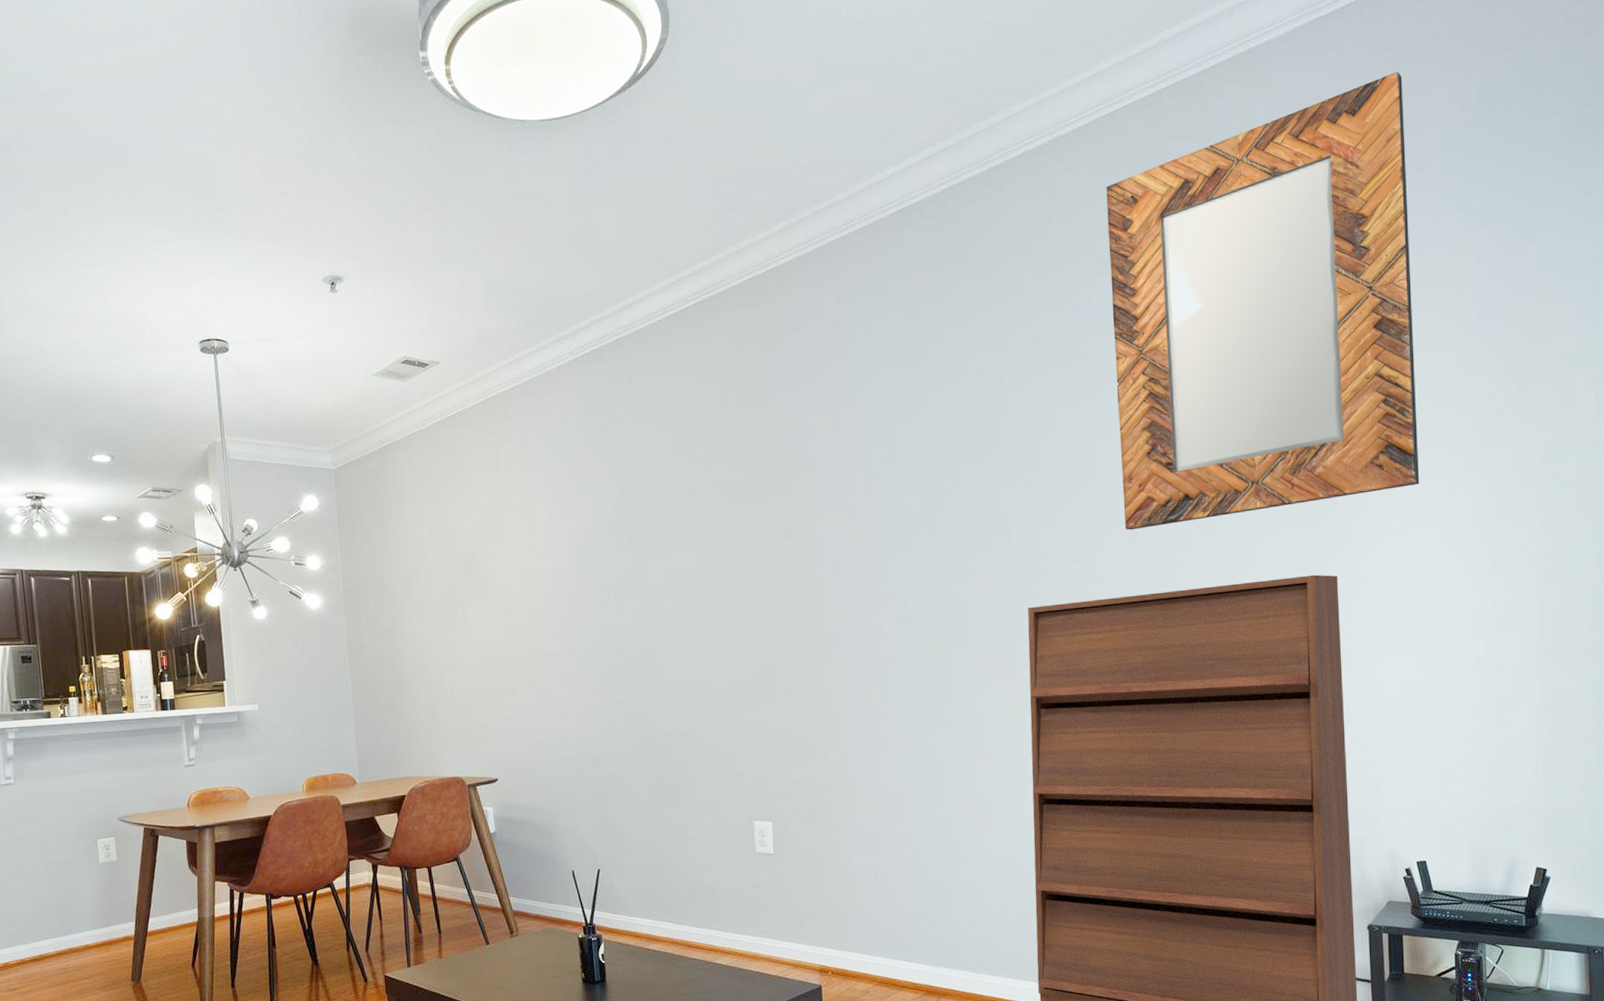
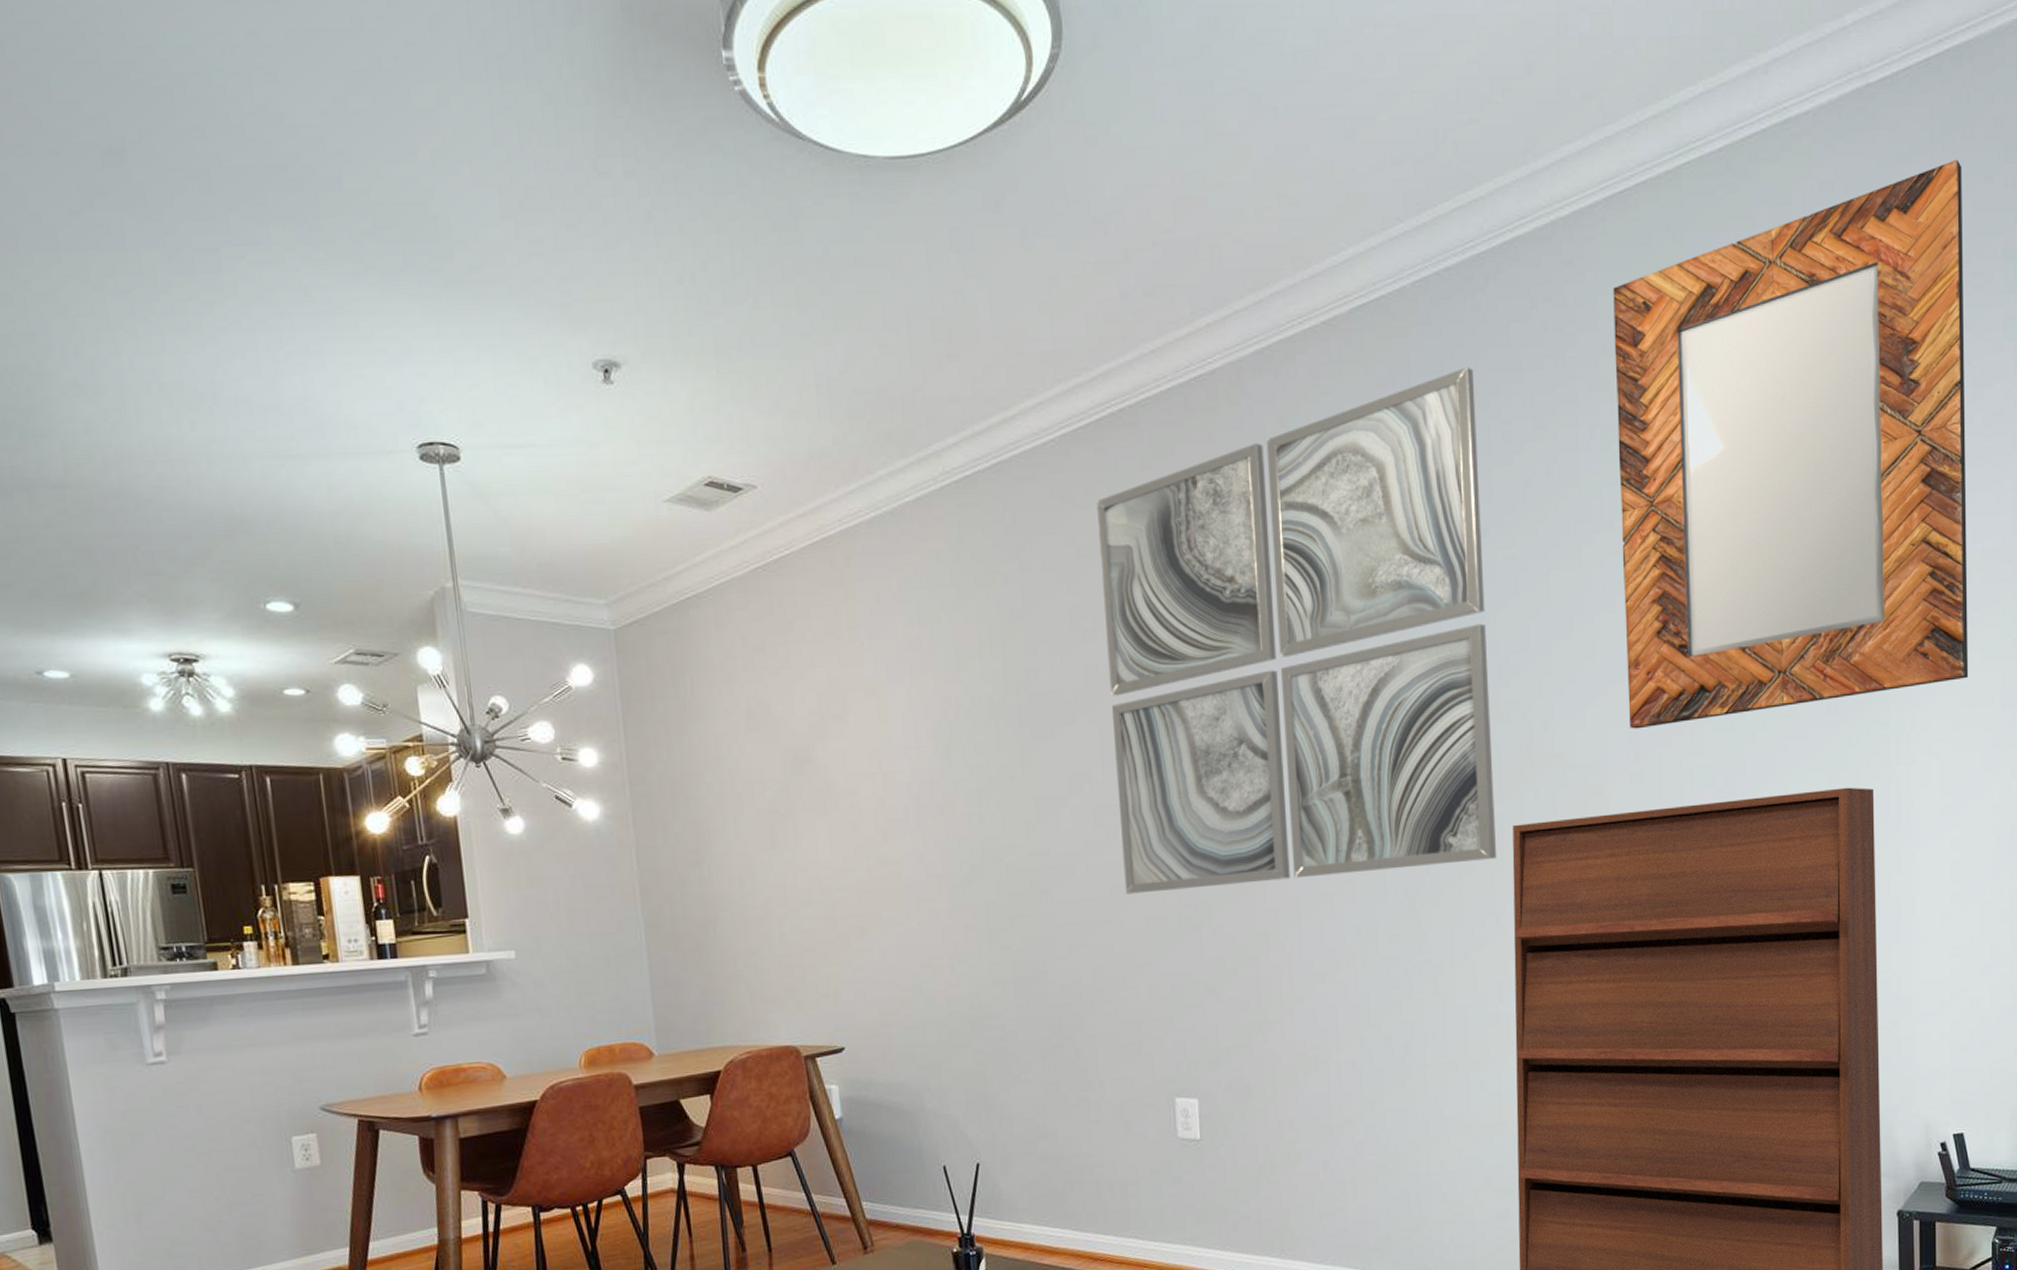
wall art: none [694,252,1015,663] -> present [1097,366,1497,895]

